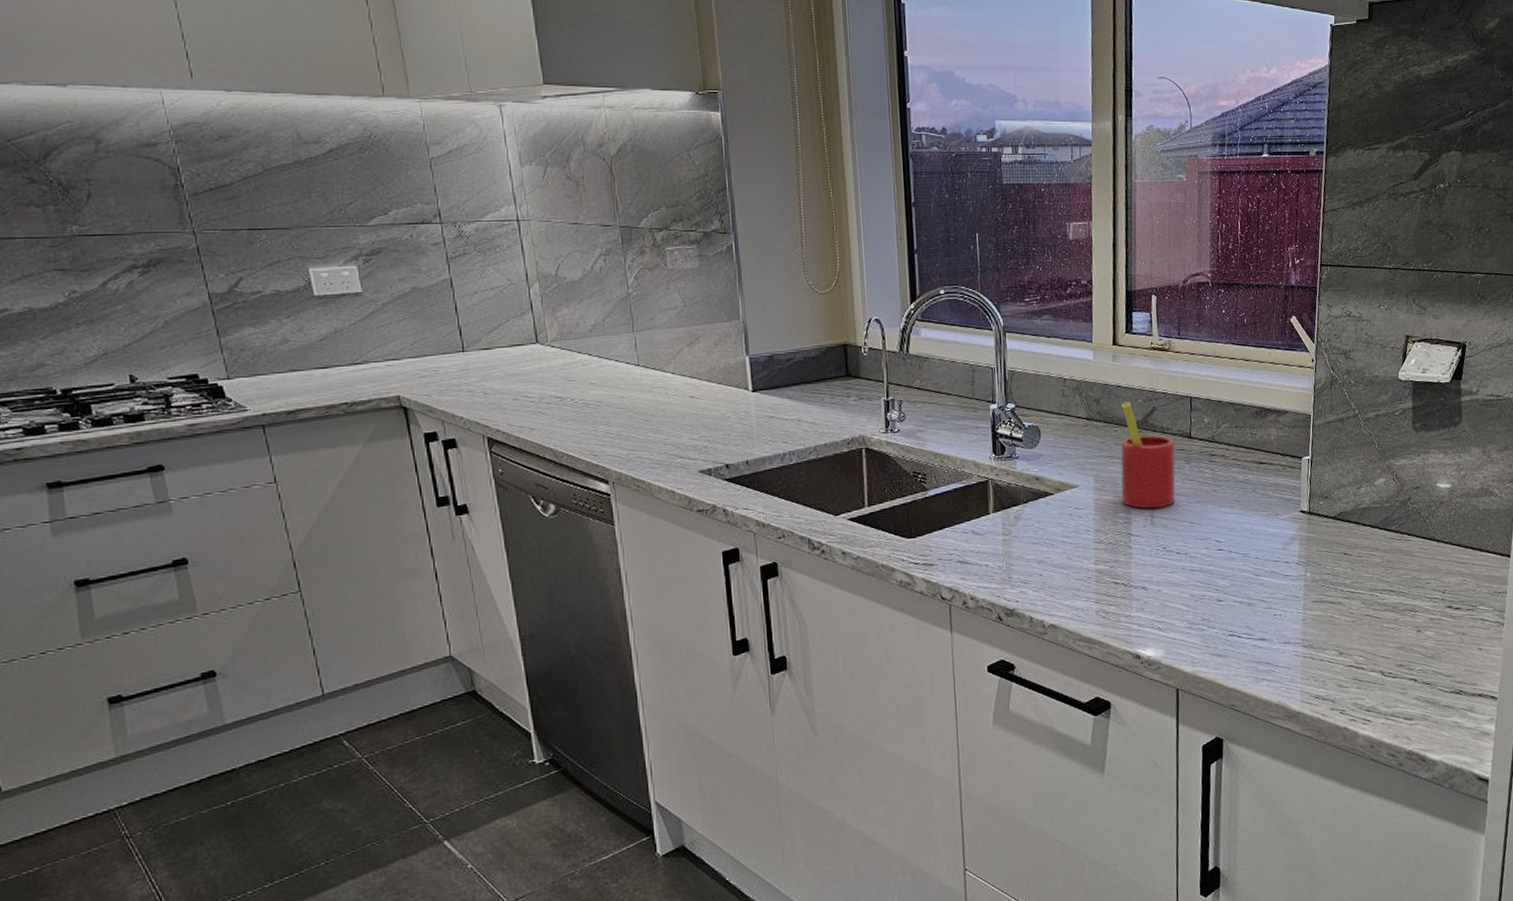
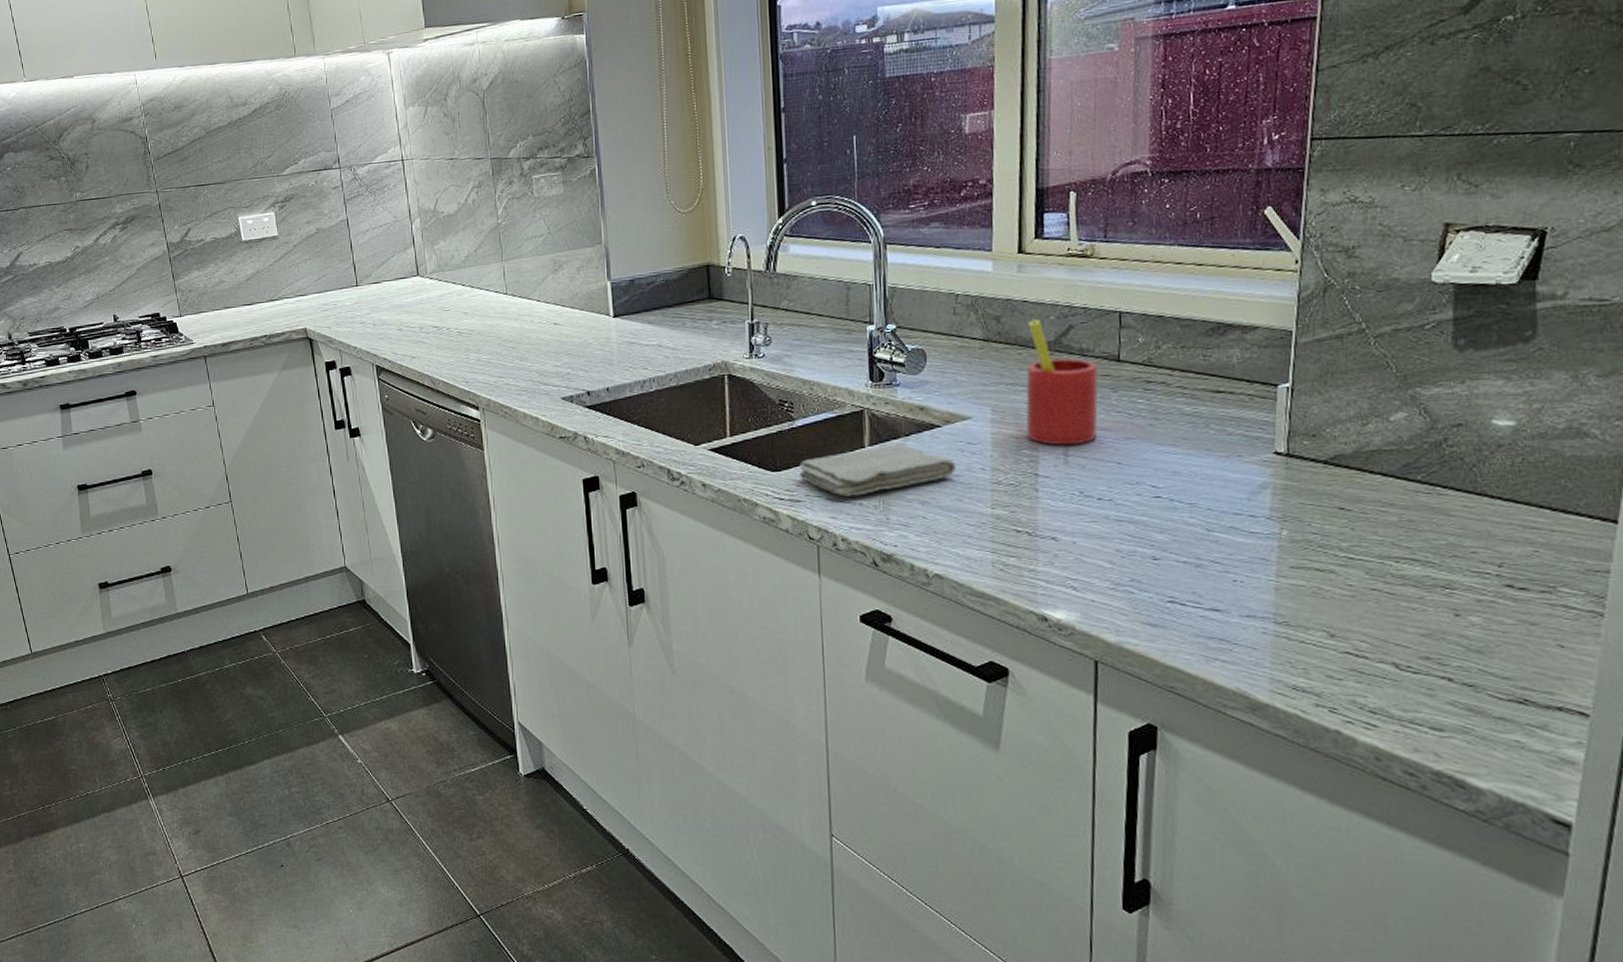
washcloth: none [932,510,1066,559] -> present [799,444,956,497]

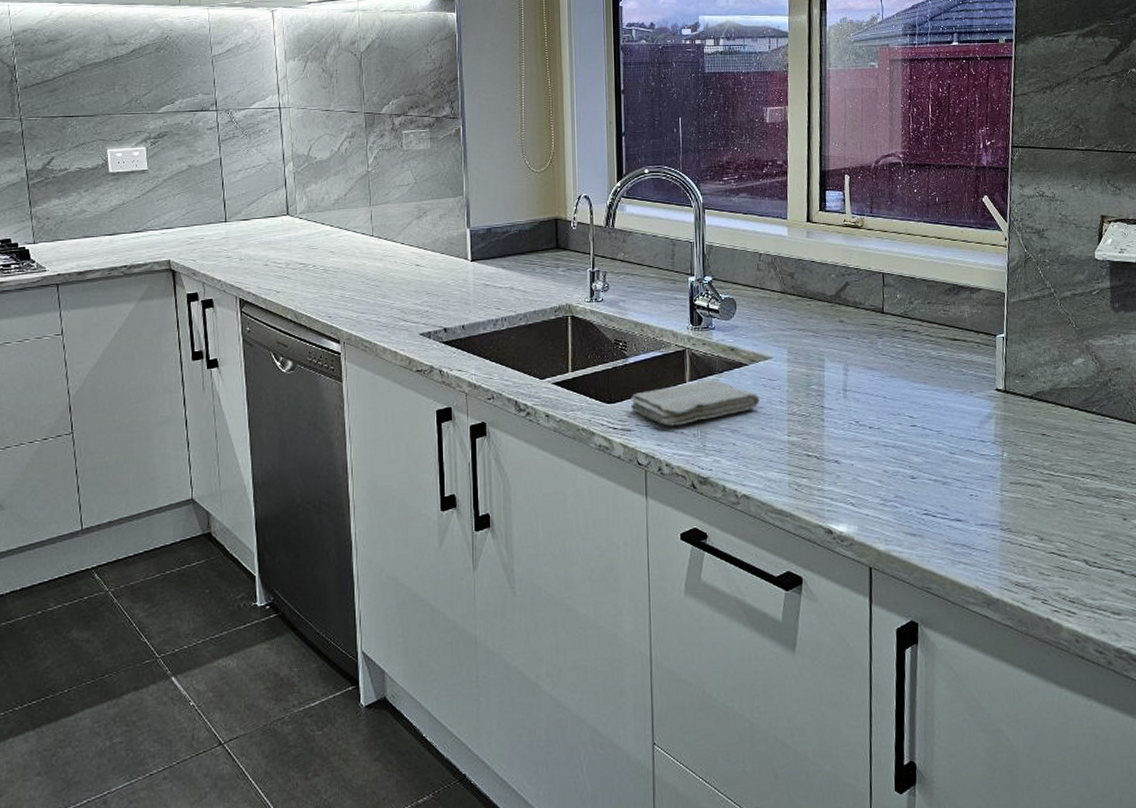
straw: present [1026,319,1099,446] -> none [814,276,868,382]

